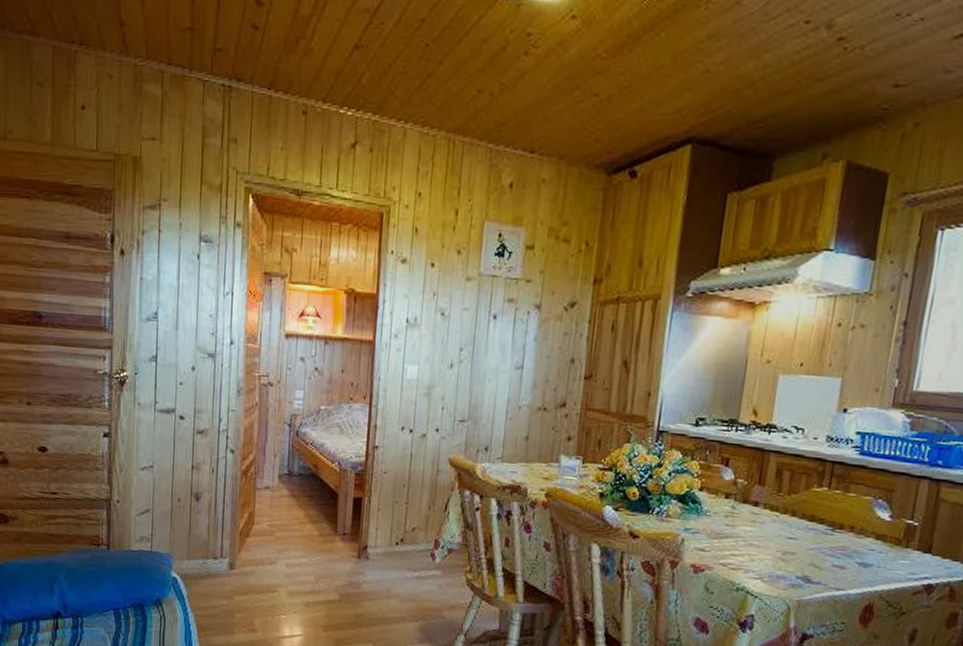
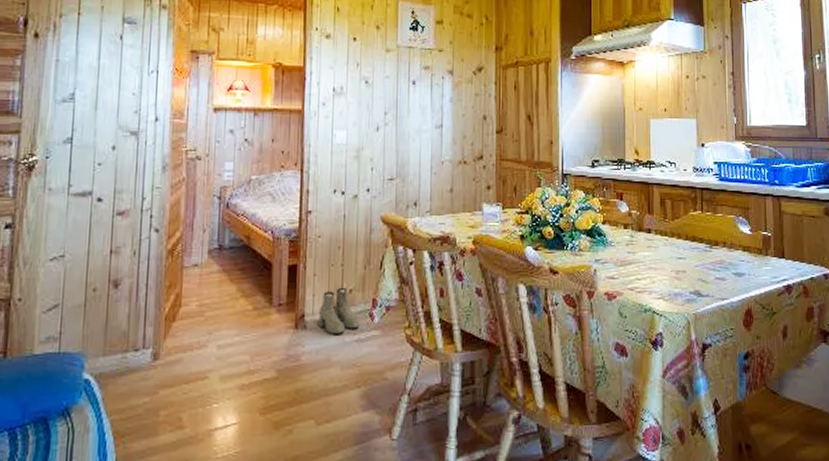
boots: none [381,524,421,569] -> present [319,287,360,334]

